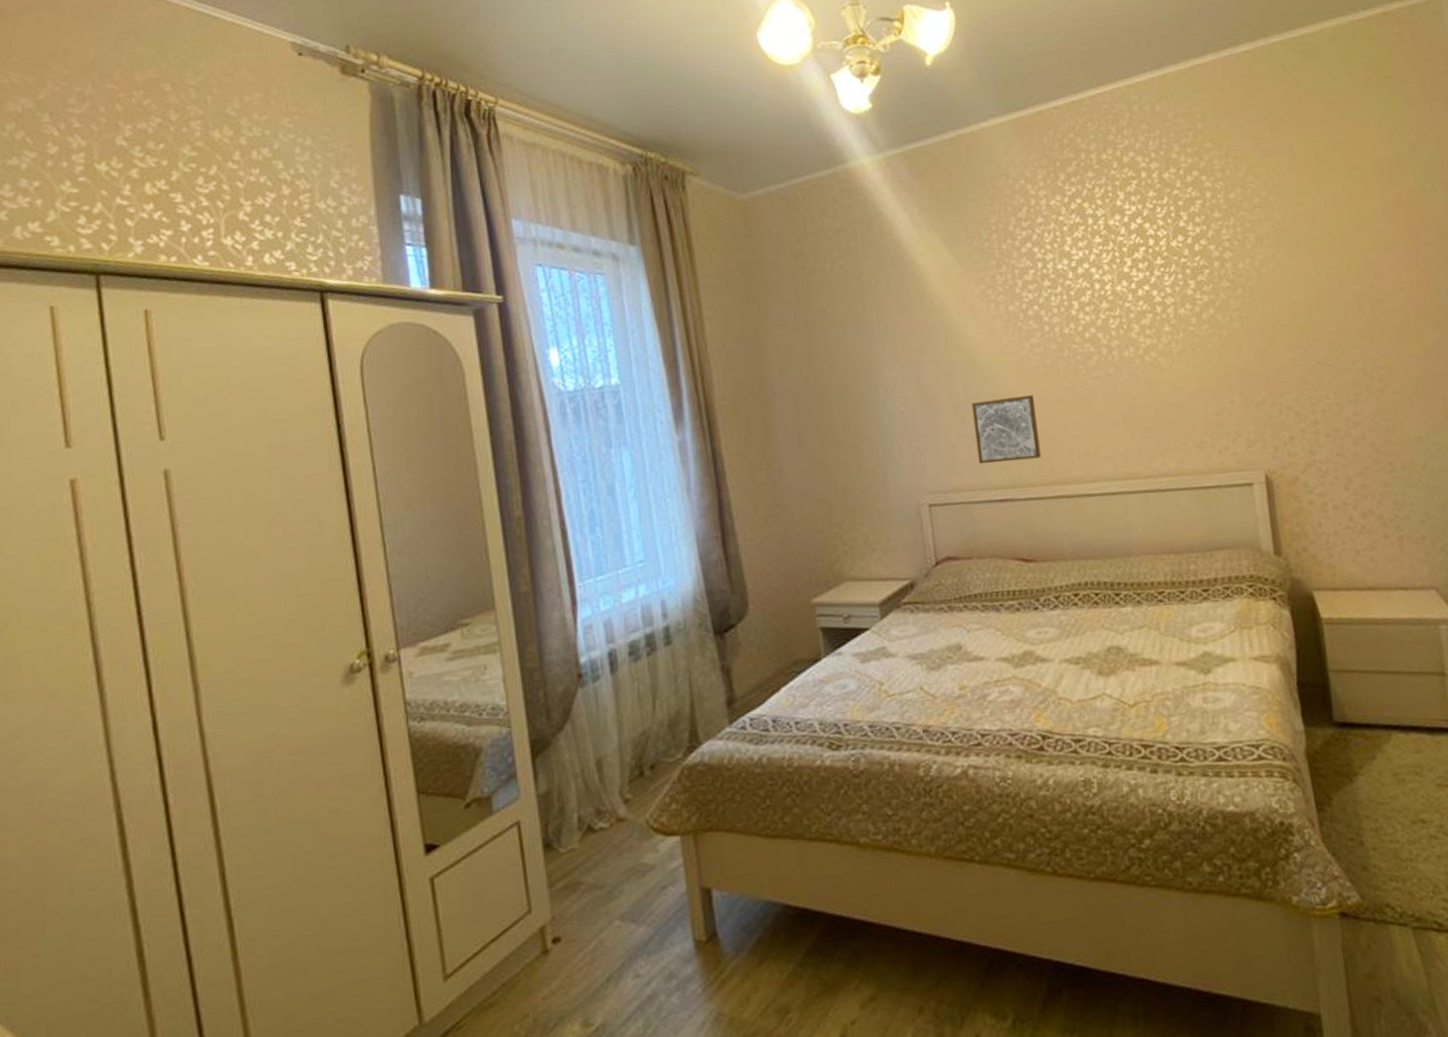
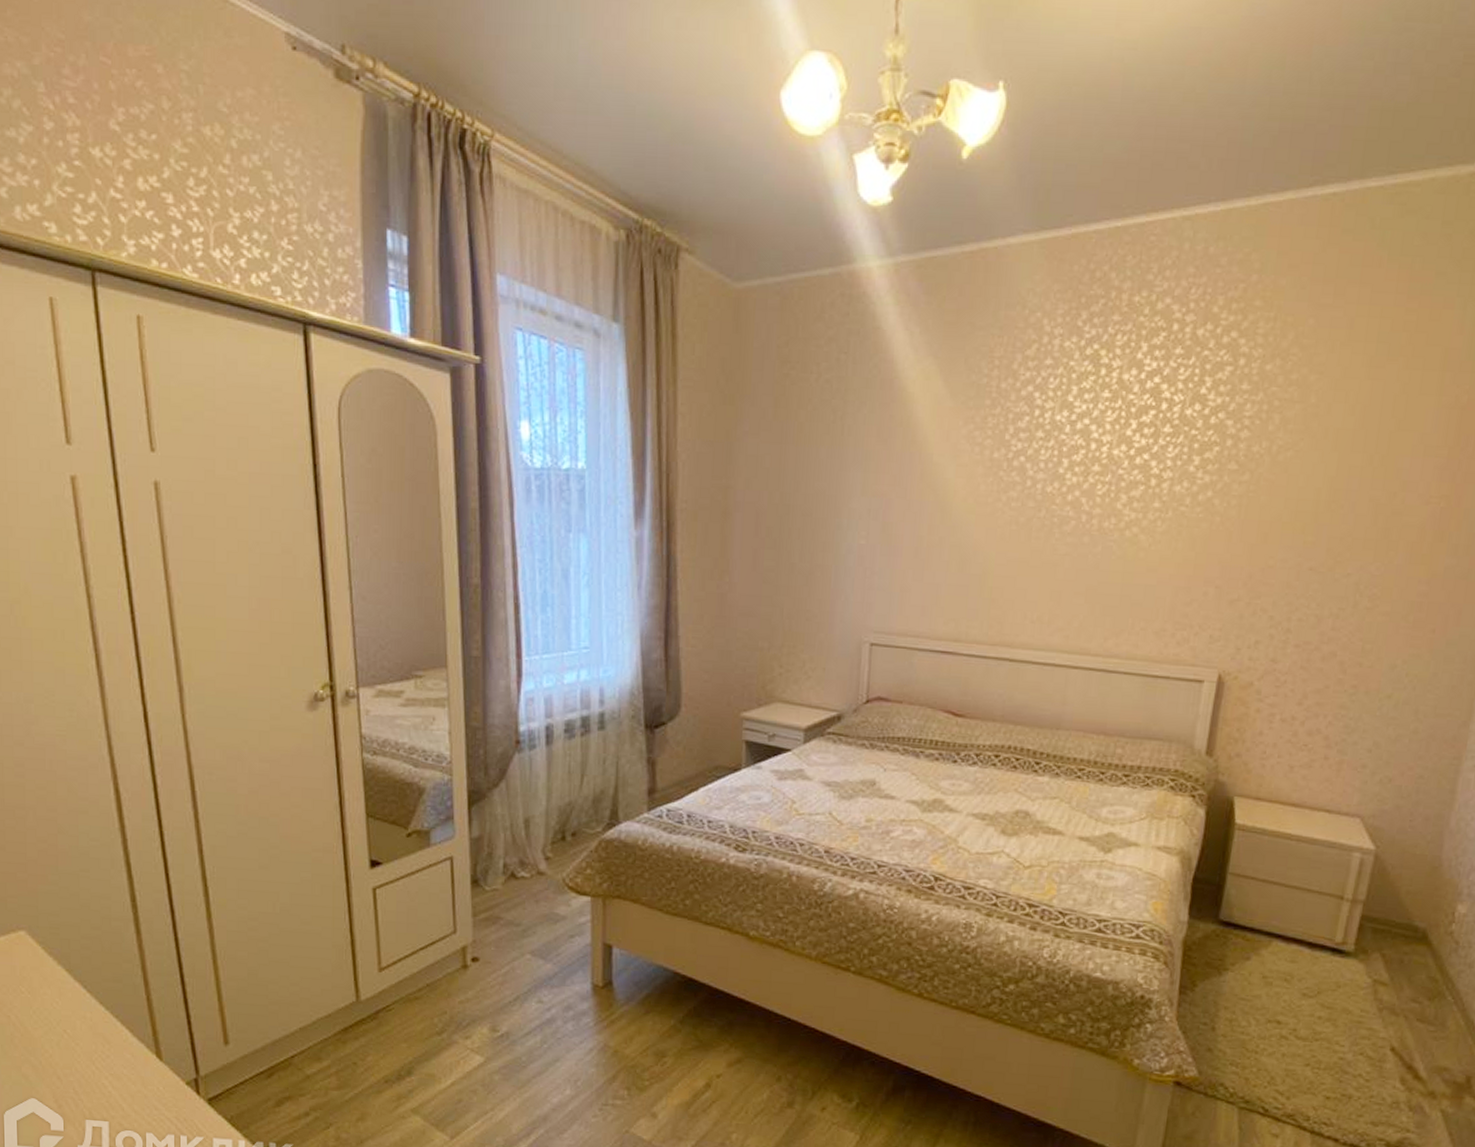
wall art: present [971,394,1041,464] -> none [928,548,999,617]

